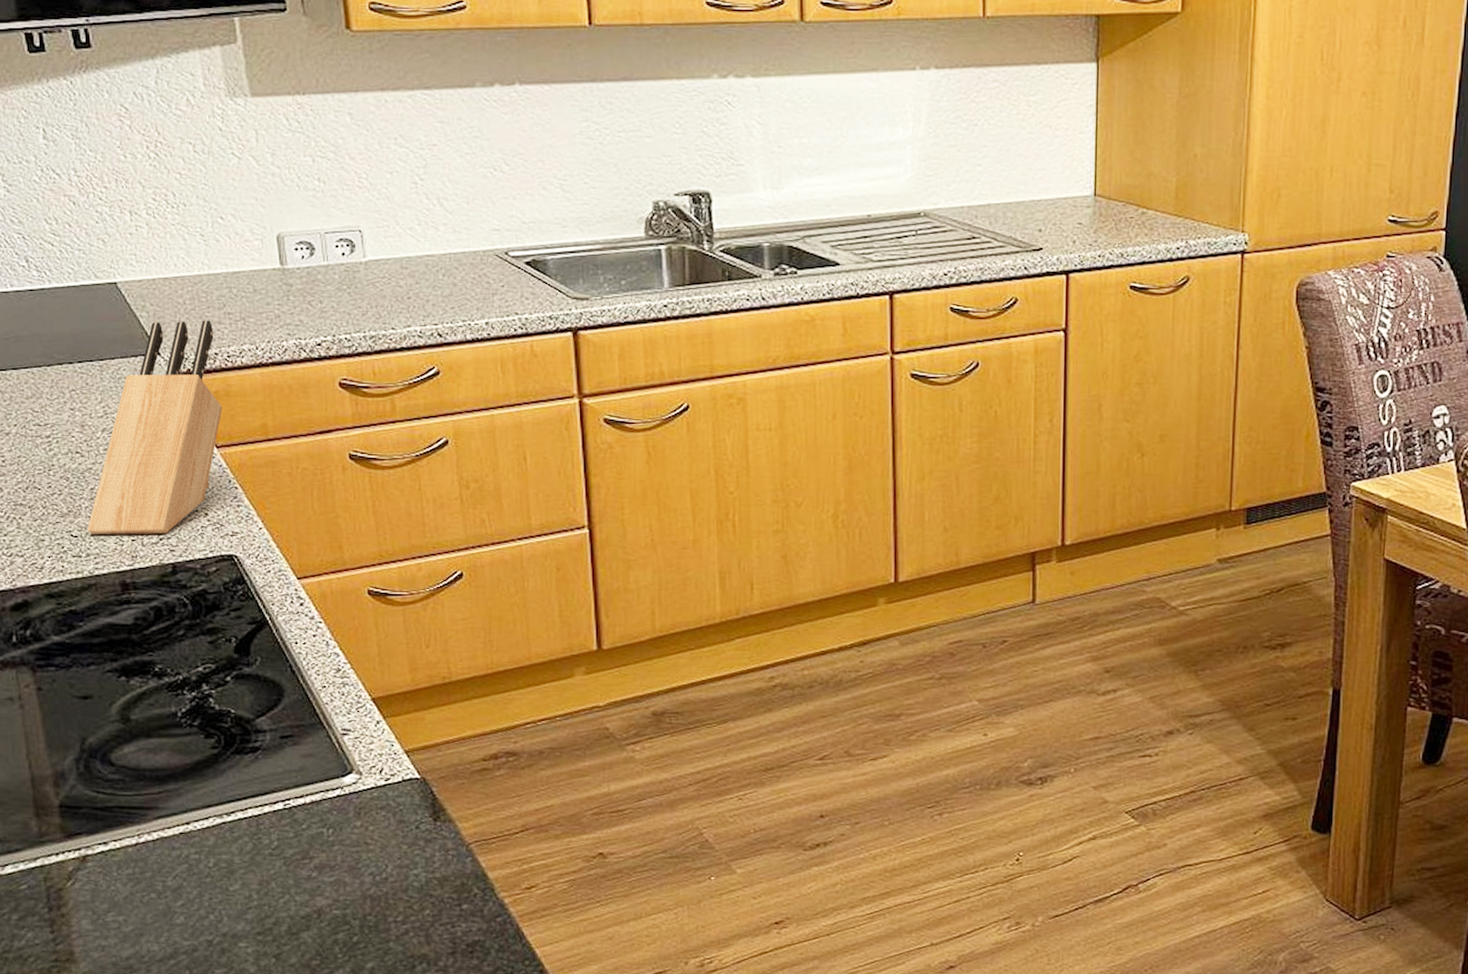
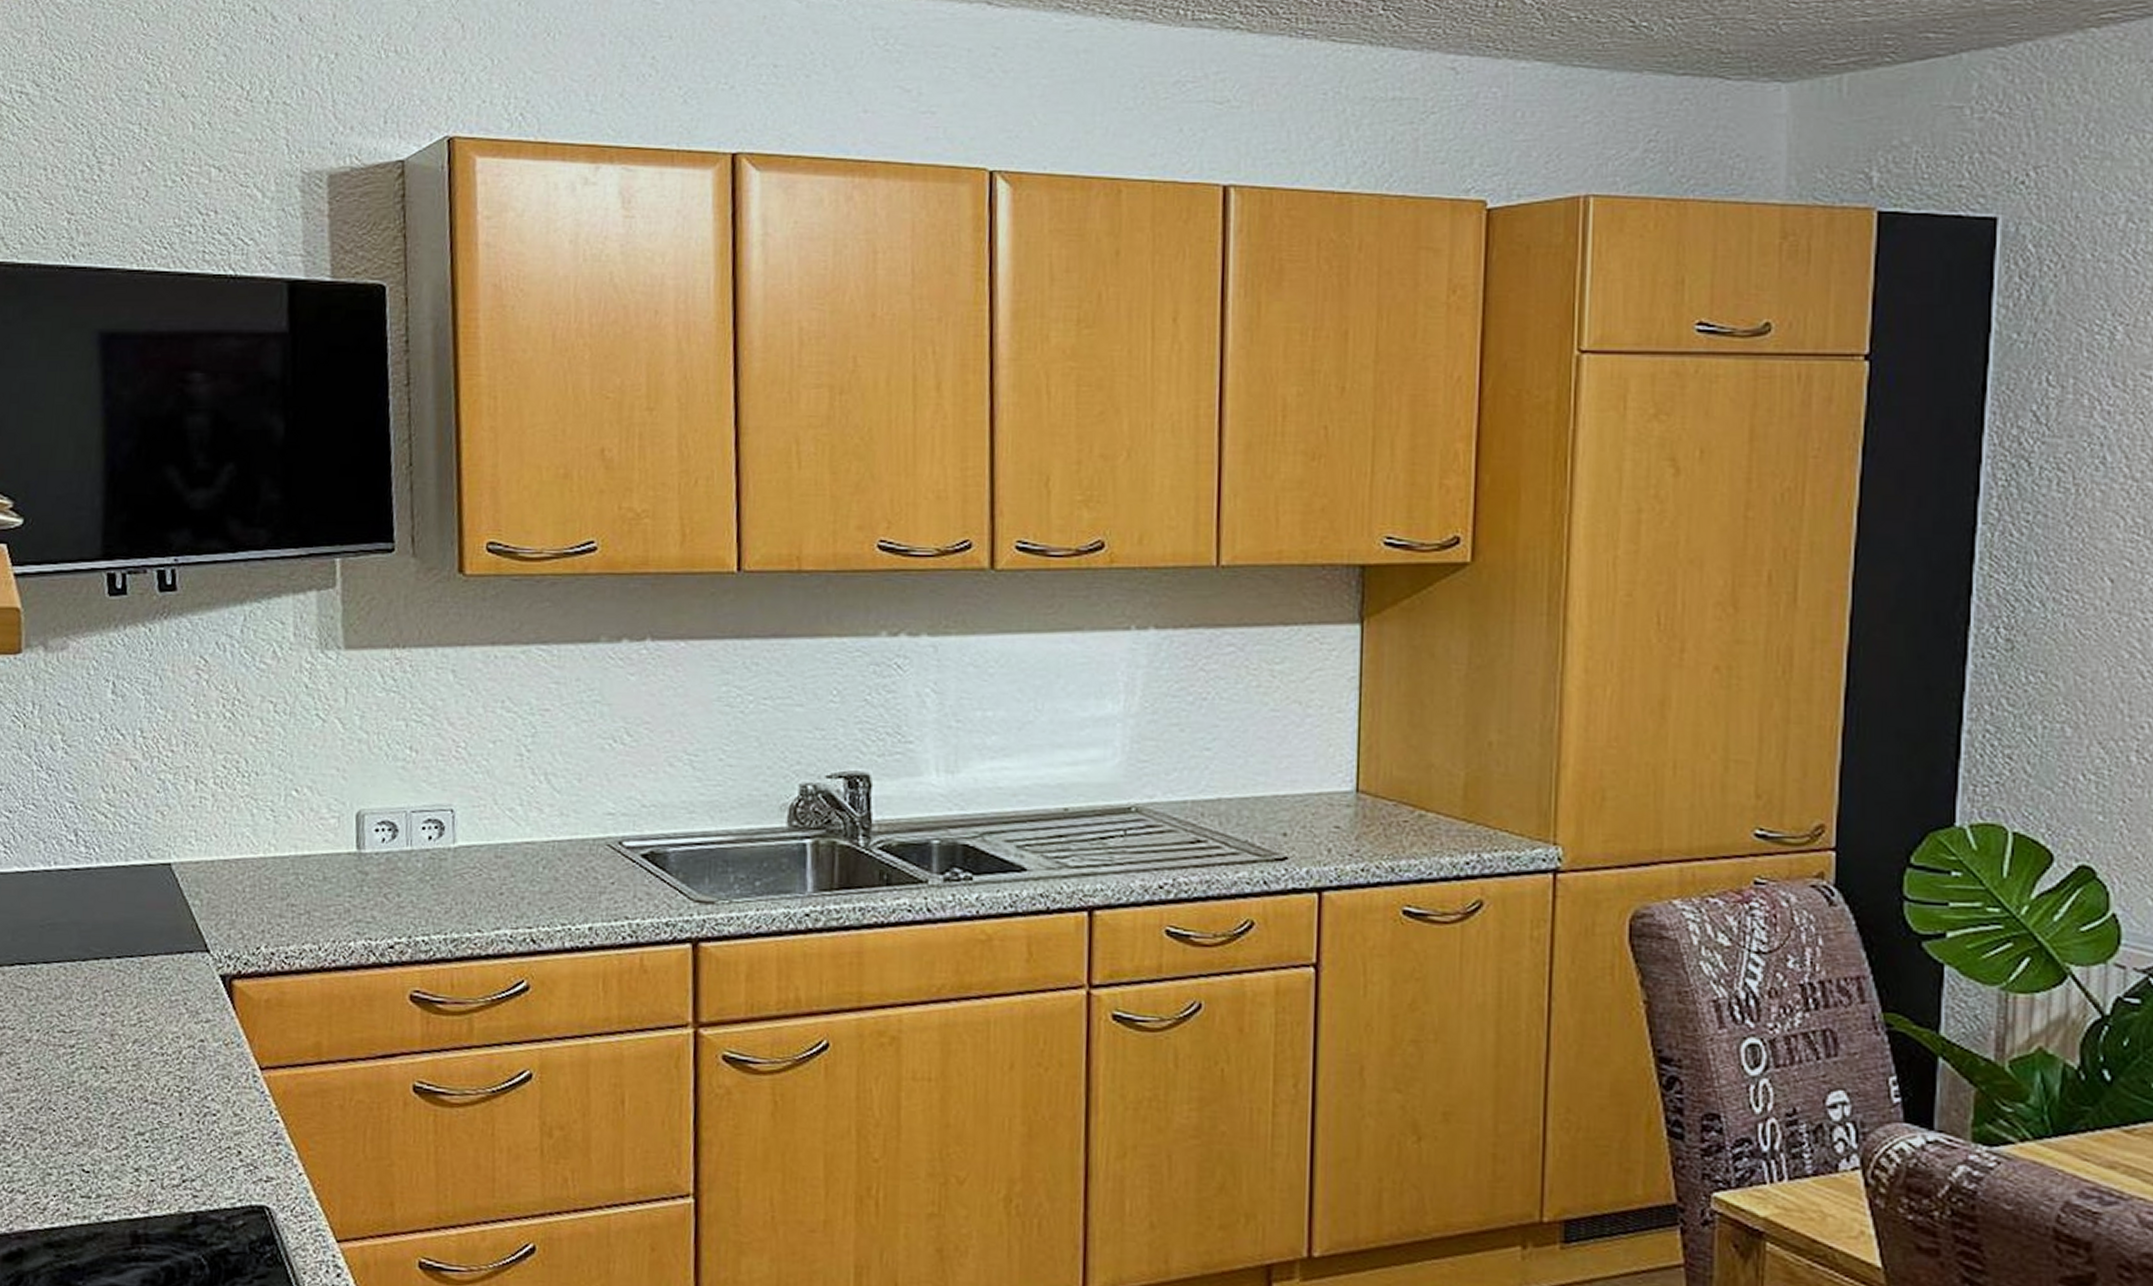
knife block: present [86,320,223,536] -> none [101,911,273,1175]

